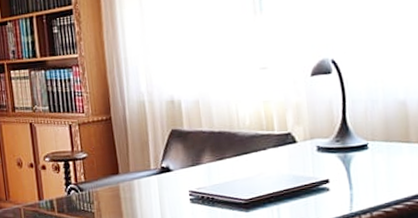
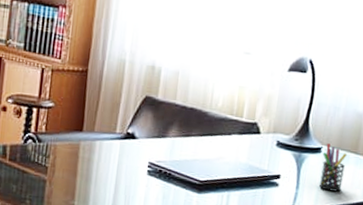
pen holder: none [370,138,401,186] -> present [319,143,348,192]

